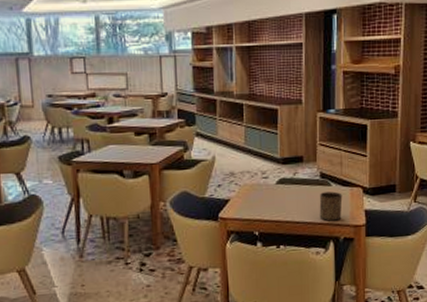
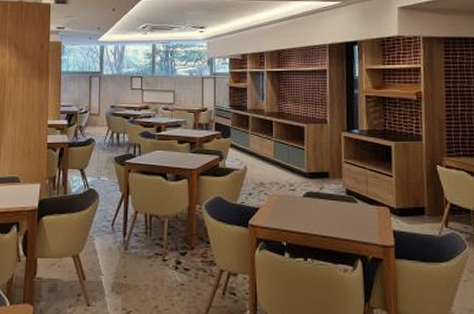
cup: present [319,191,343,221] -> none [345,209,370,239]

